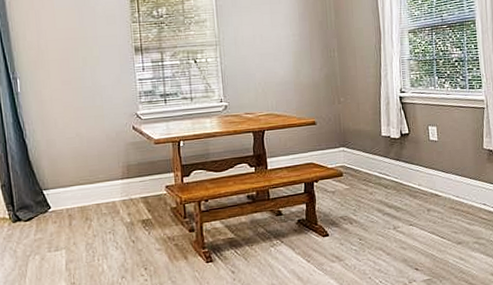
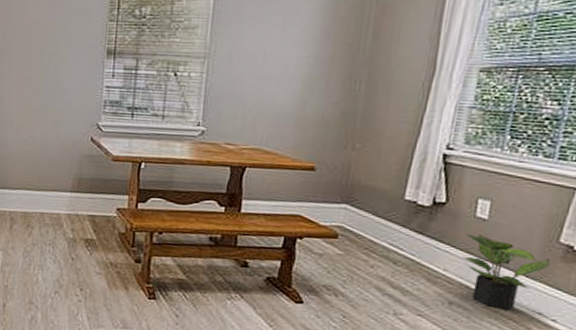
potted plant: none [427,153,482,207] -> present [462,234,550,310]

